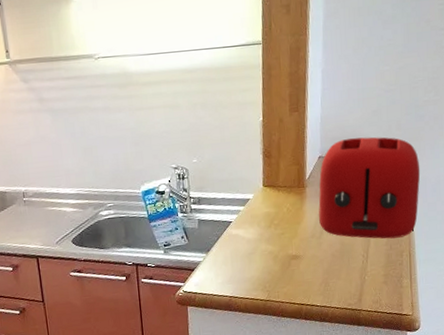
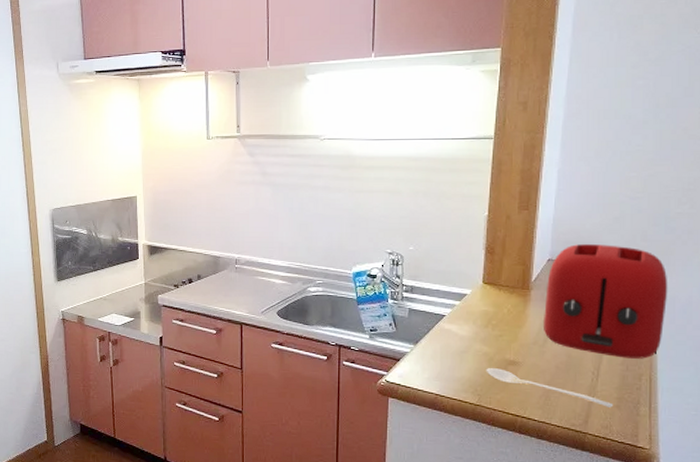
stirrer: none [272,264,382,285] -> present [486,368,614,407]

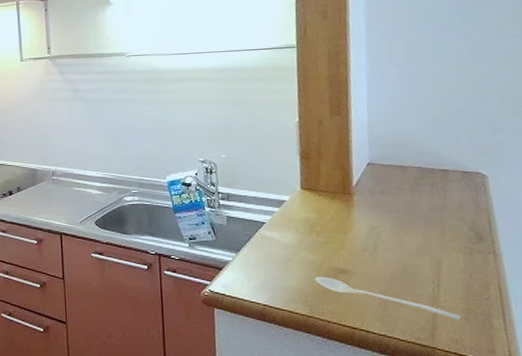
toaster: present [544,244,668,359] -> none [369,147,506,266]

